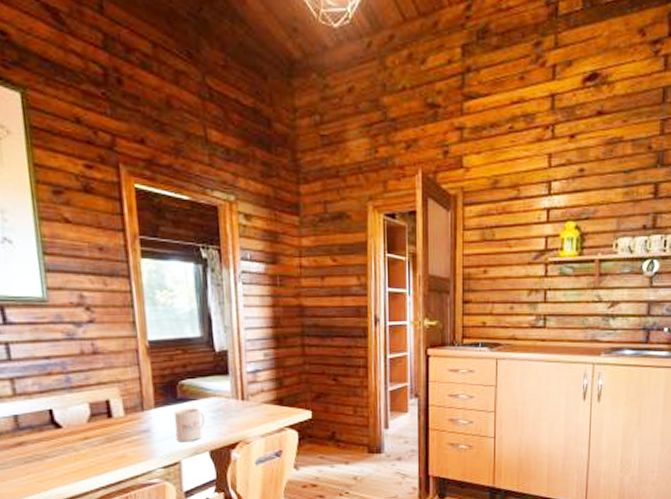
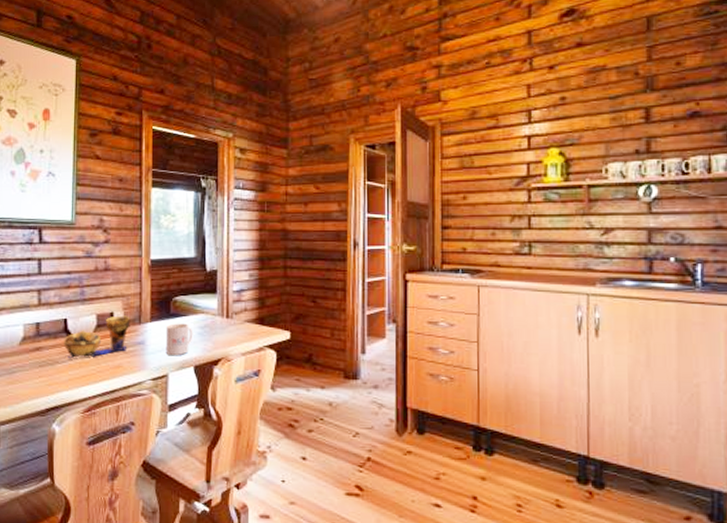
decorative bowl: none [52,402,132,451] -> present [64,315,130,358]

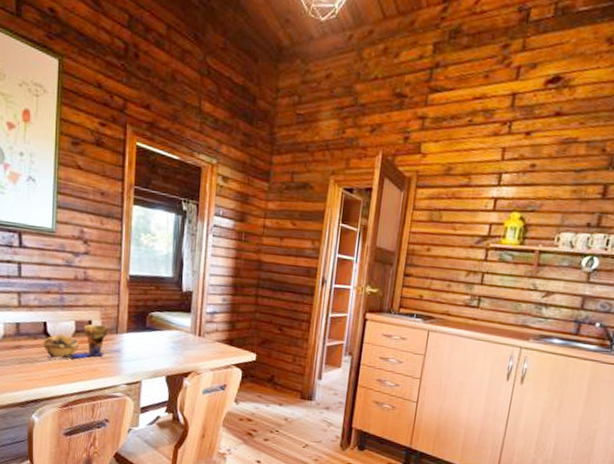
mug: present [165,323,193,356] -> none [140,336,167,366]

